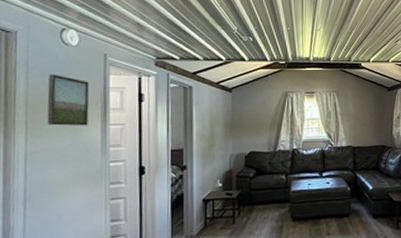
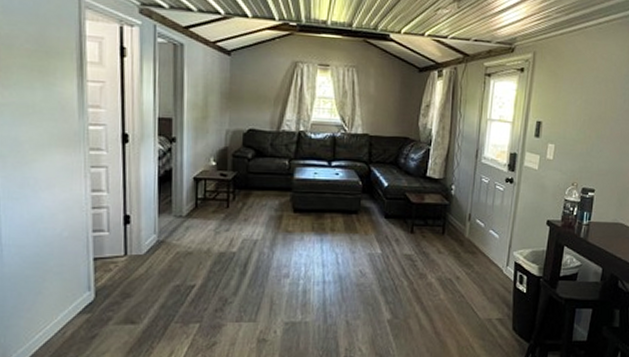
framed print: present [46,74,89,126] -> none [12,12,63,80]

